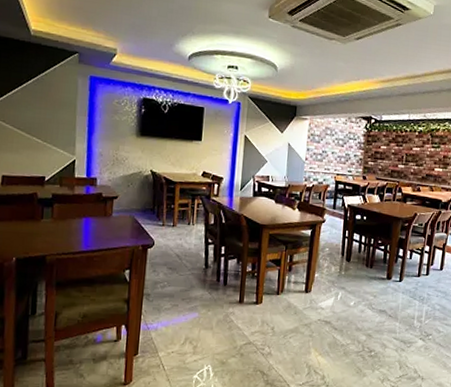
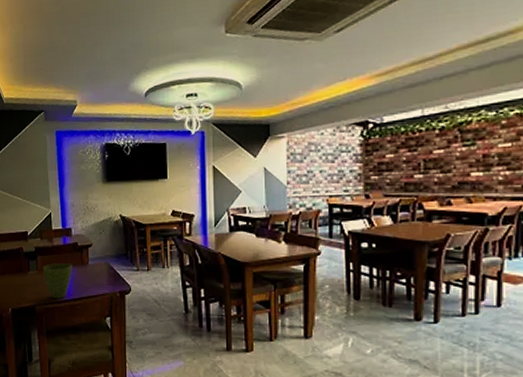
flower pot: none [59,212,94,250] -> present [43,263,72,299]

